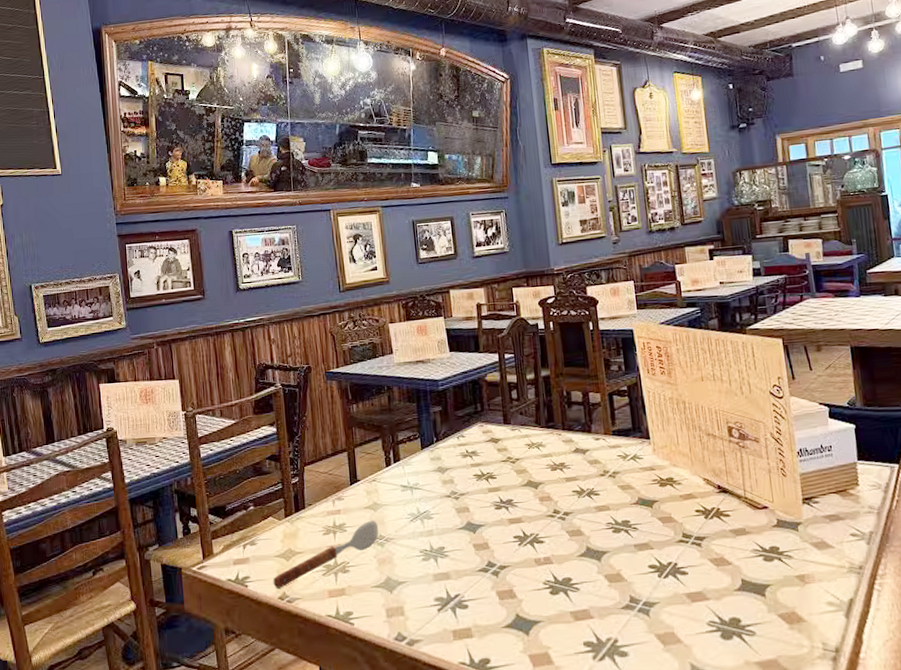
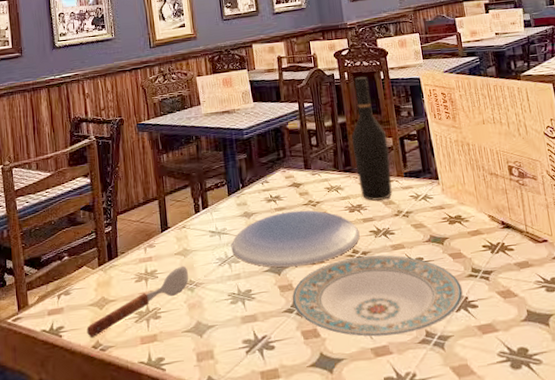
plate: none [423,467,562,526] -> present [231,210,360,268]
plate: none [487,516,673,600] -> present [292,255,464,337]
wine bottle: none [556,326,599,460] -> present [352,76,393,201]

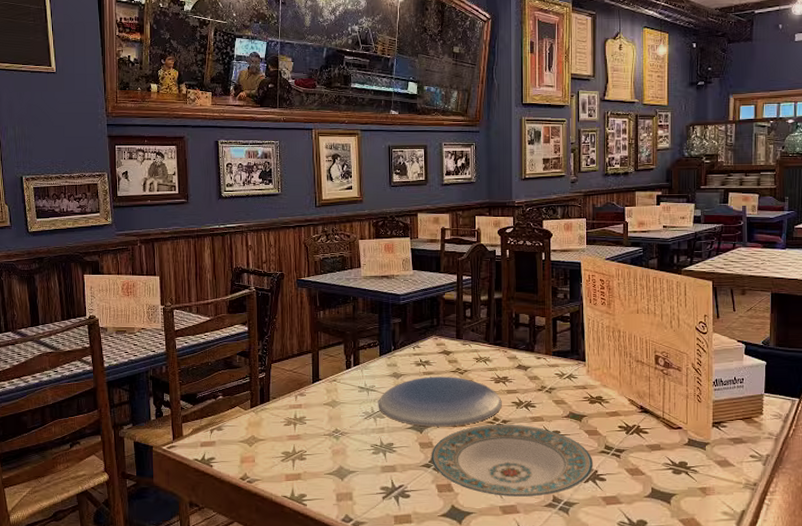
soupspoon: present [86,265,189,337] -> none [236,415,336,470]
wine bottle: present [352,76,393,201] -> none [506,255,541,376]

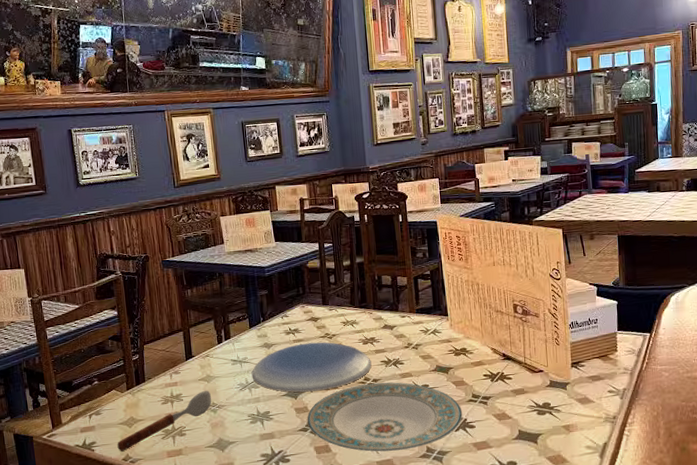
soupspoon: none [236,415,336,470] -> present [117,390,212,451]

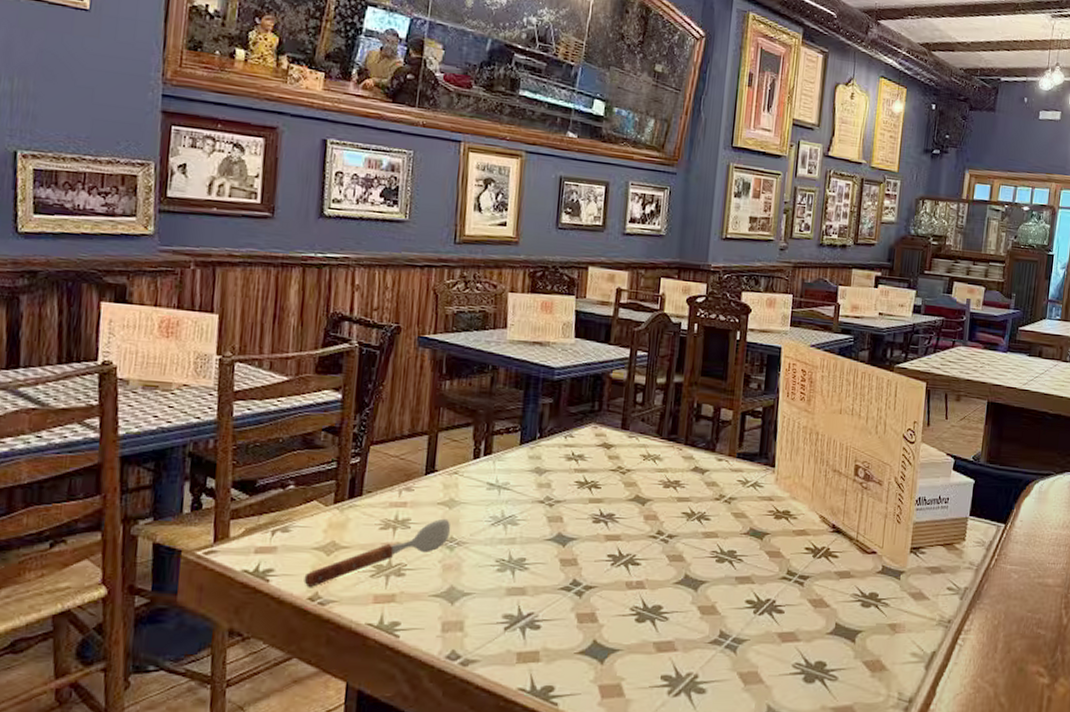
plate: present [251,342,372,393] -> none [510,475,670,540]
plate: present [307,382,463,452] -> none [572,539,773,631]

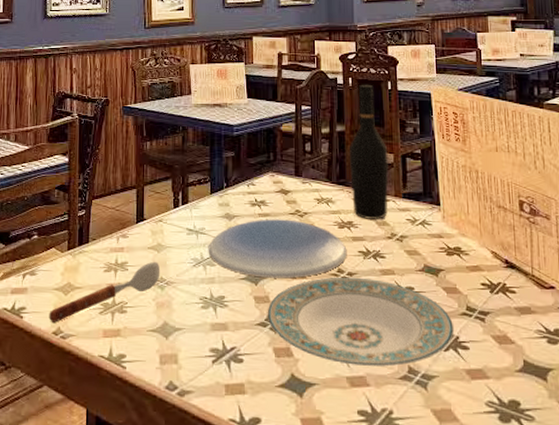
plate: none [510,475,670,540] -> present [208,219,347,279]
plate: none [572,539,773,631] -> present [267,277,455,367]
wine bottle: none [682,332,727,481] -> present [350,84,389,221]

